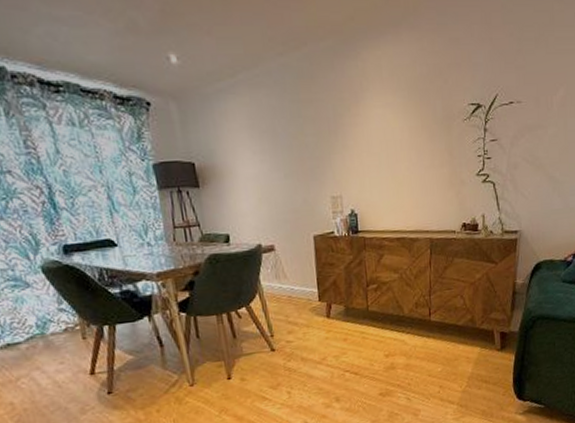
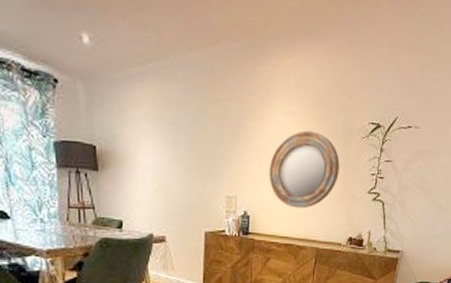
home mirror: none [371,120,444,200] -> present [269,130,340,209]

